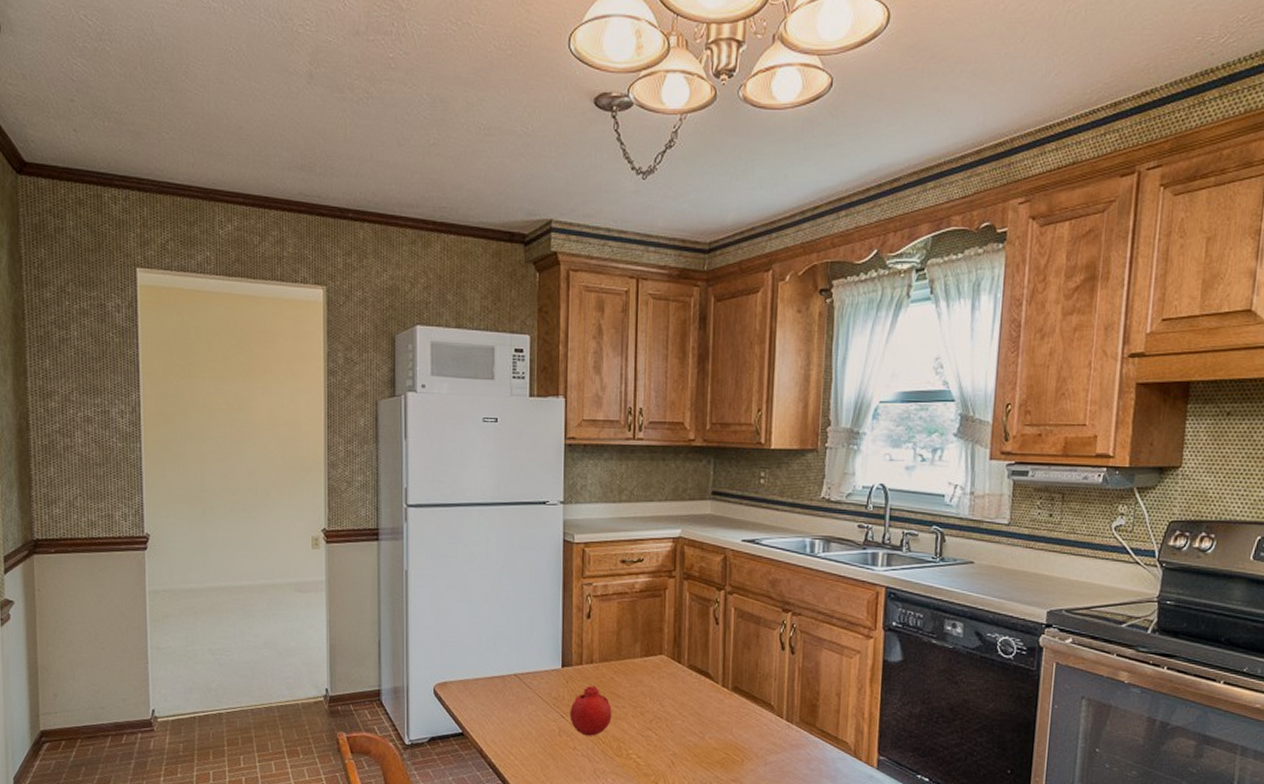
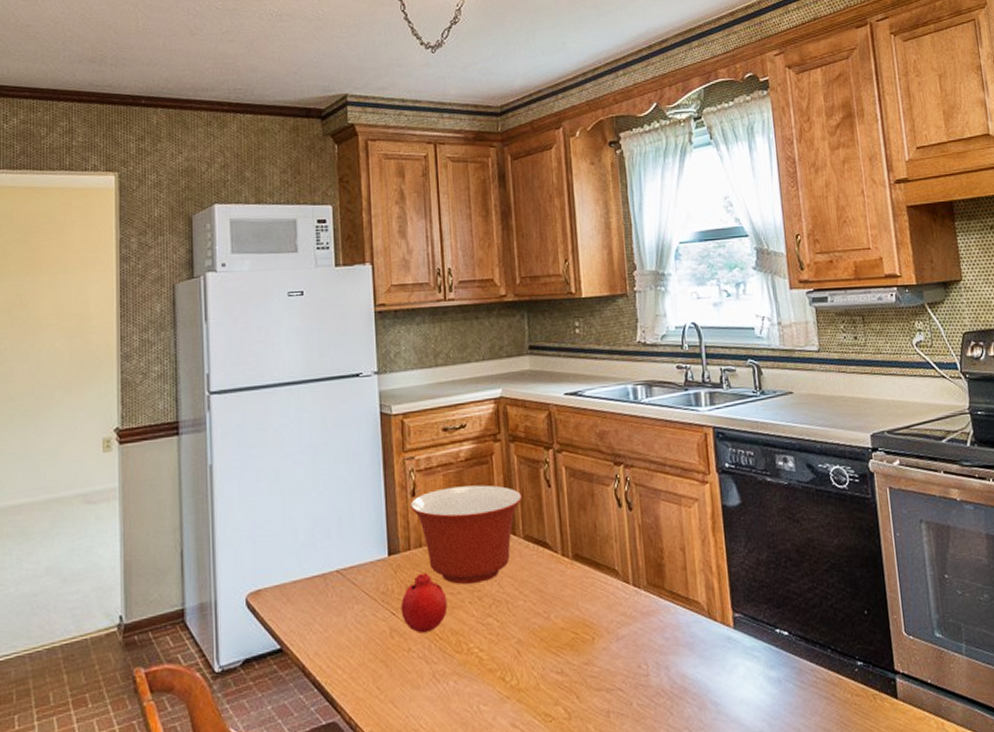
mixing bowl: none [584,614,690,701] -> present [409,484,522,585]

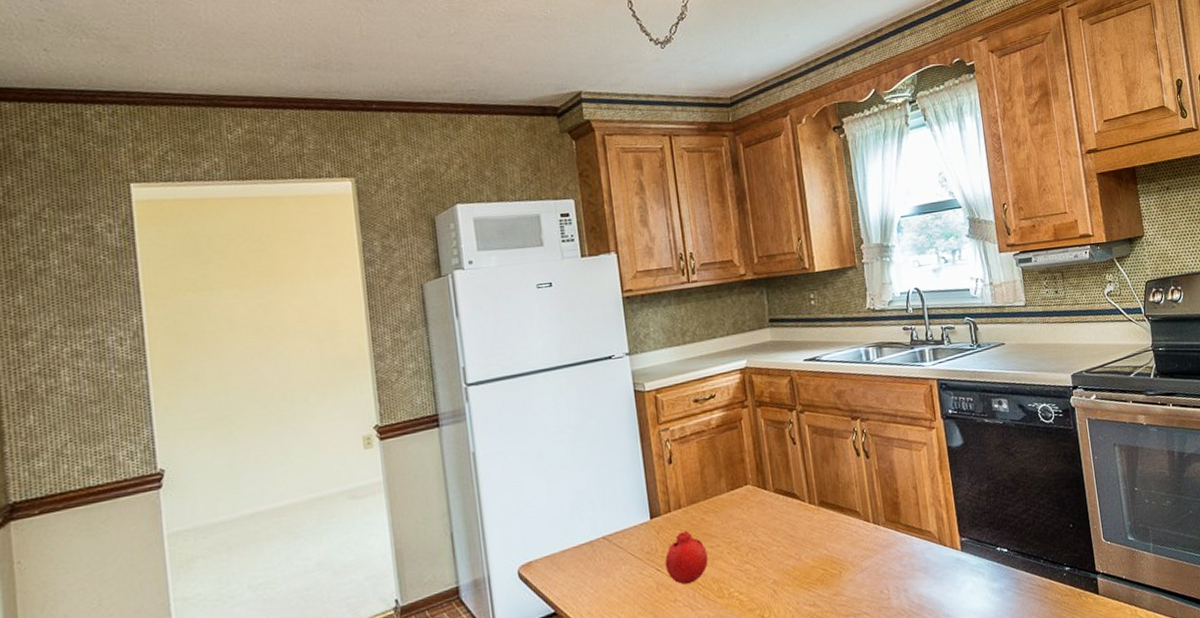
mixing bowl: present [409,484,522,585] -> none [667,447,770,538]

